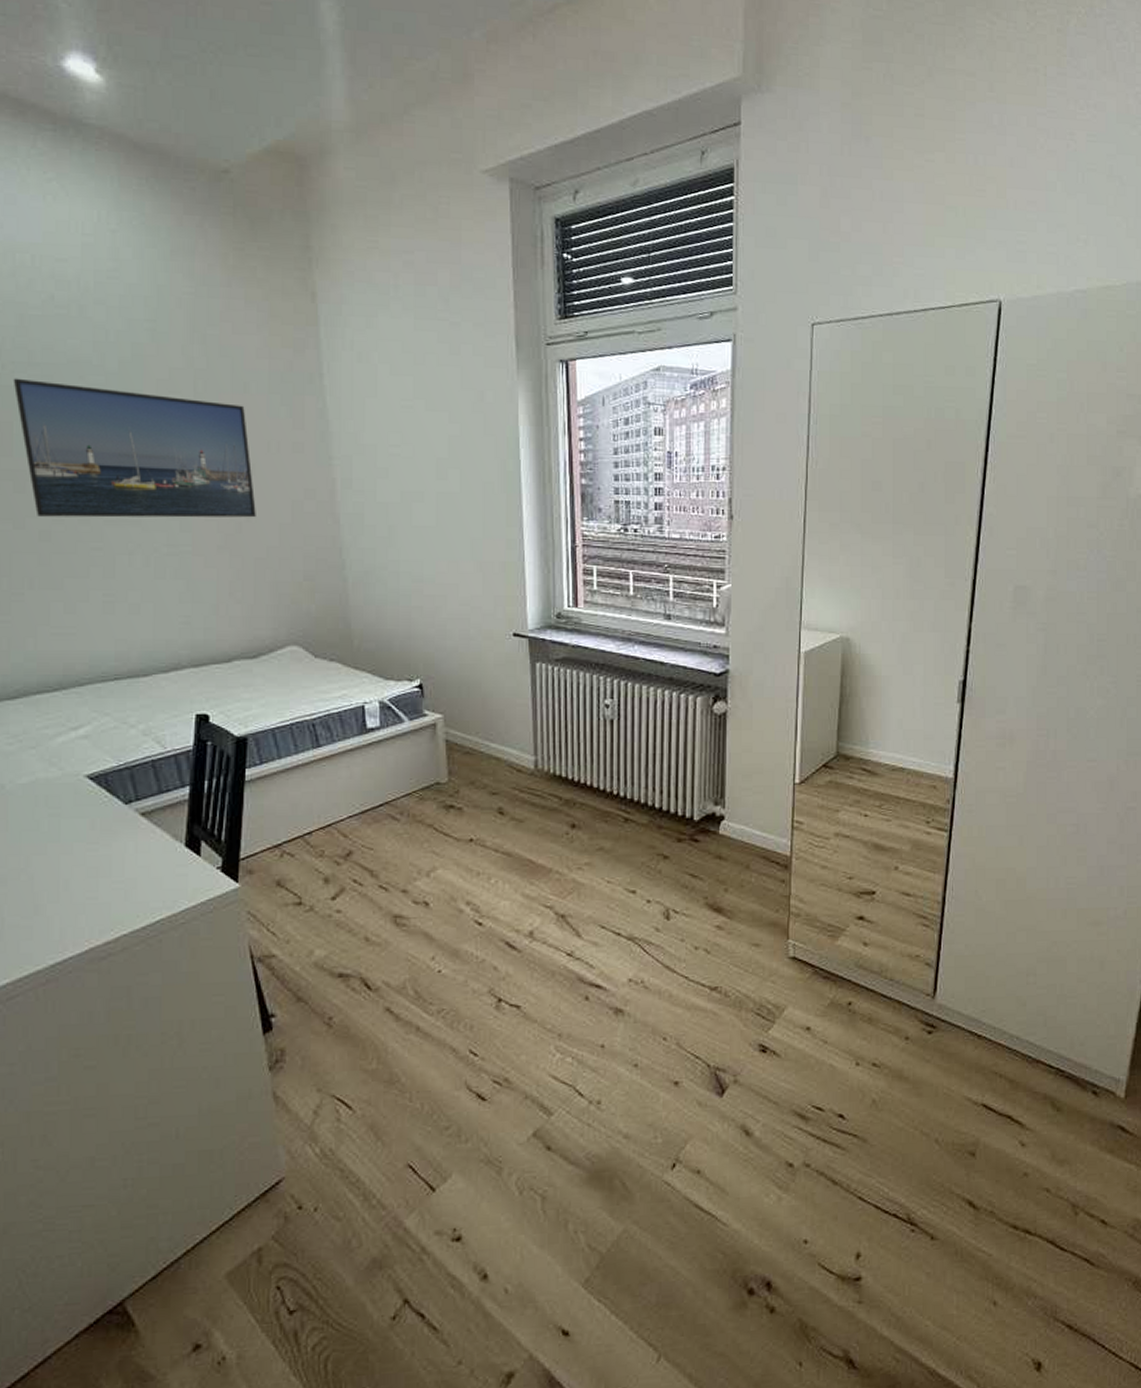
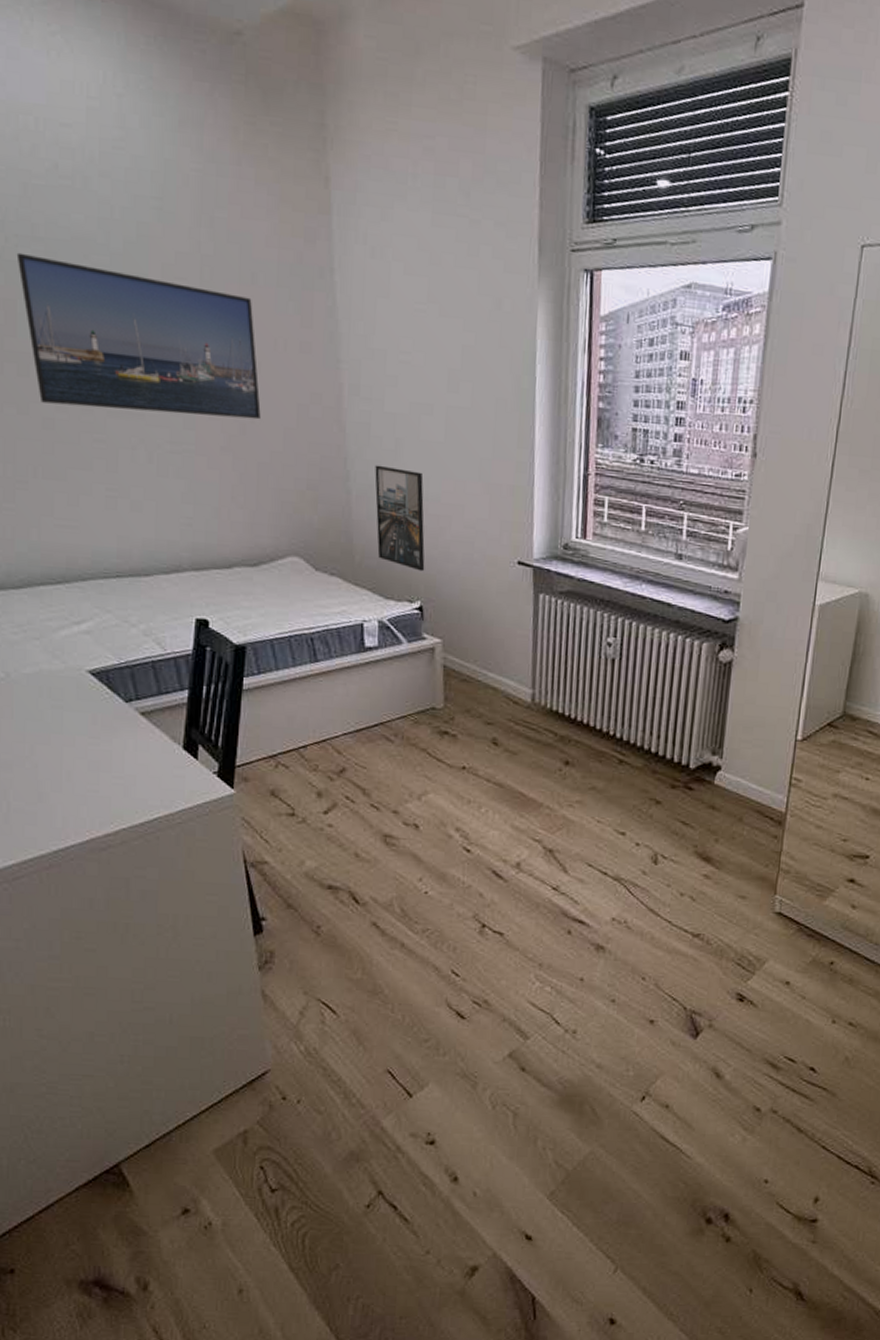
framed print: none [370,552,423,650] -> present [375,465,425,572]

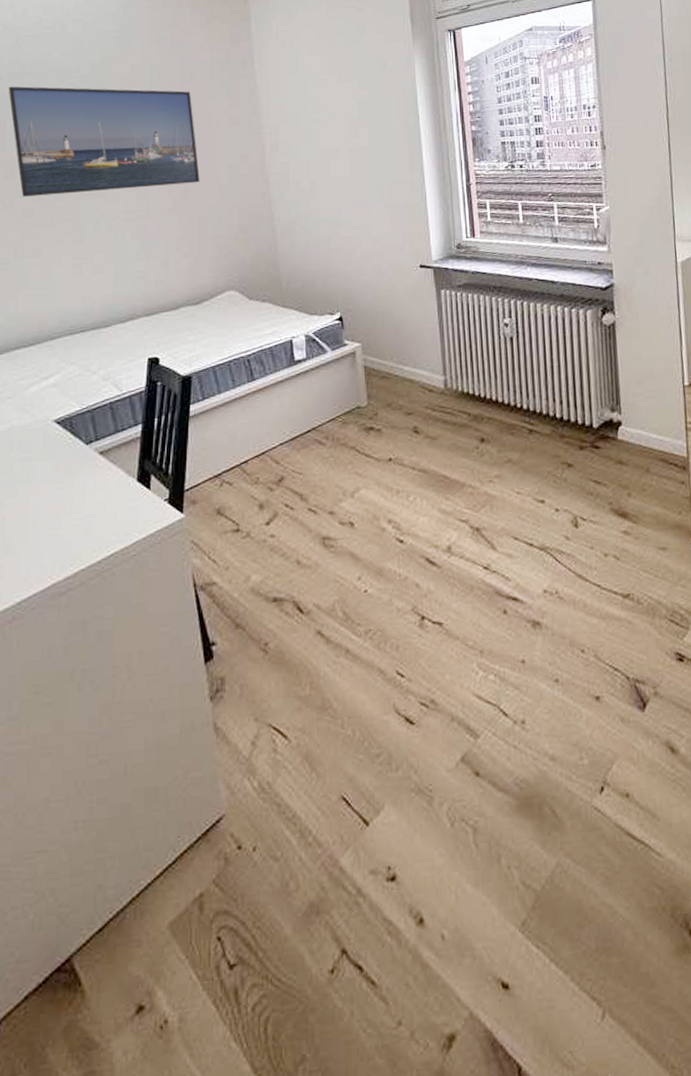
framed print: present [375,465,425,572] -> none [295,203,342,287]

